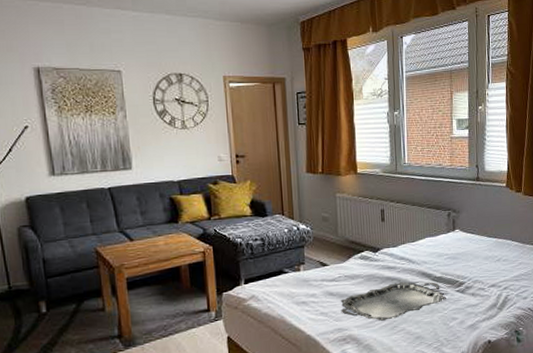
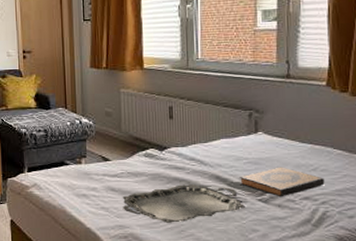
hardback book: none [441,259,506,287] -> present [239,167,325,197]

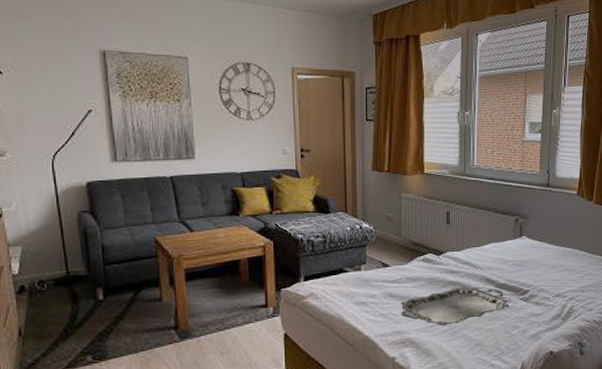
hardback book: present [239,167,325,197] -> none [505,268,572,296]

